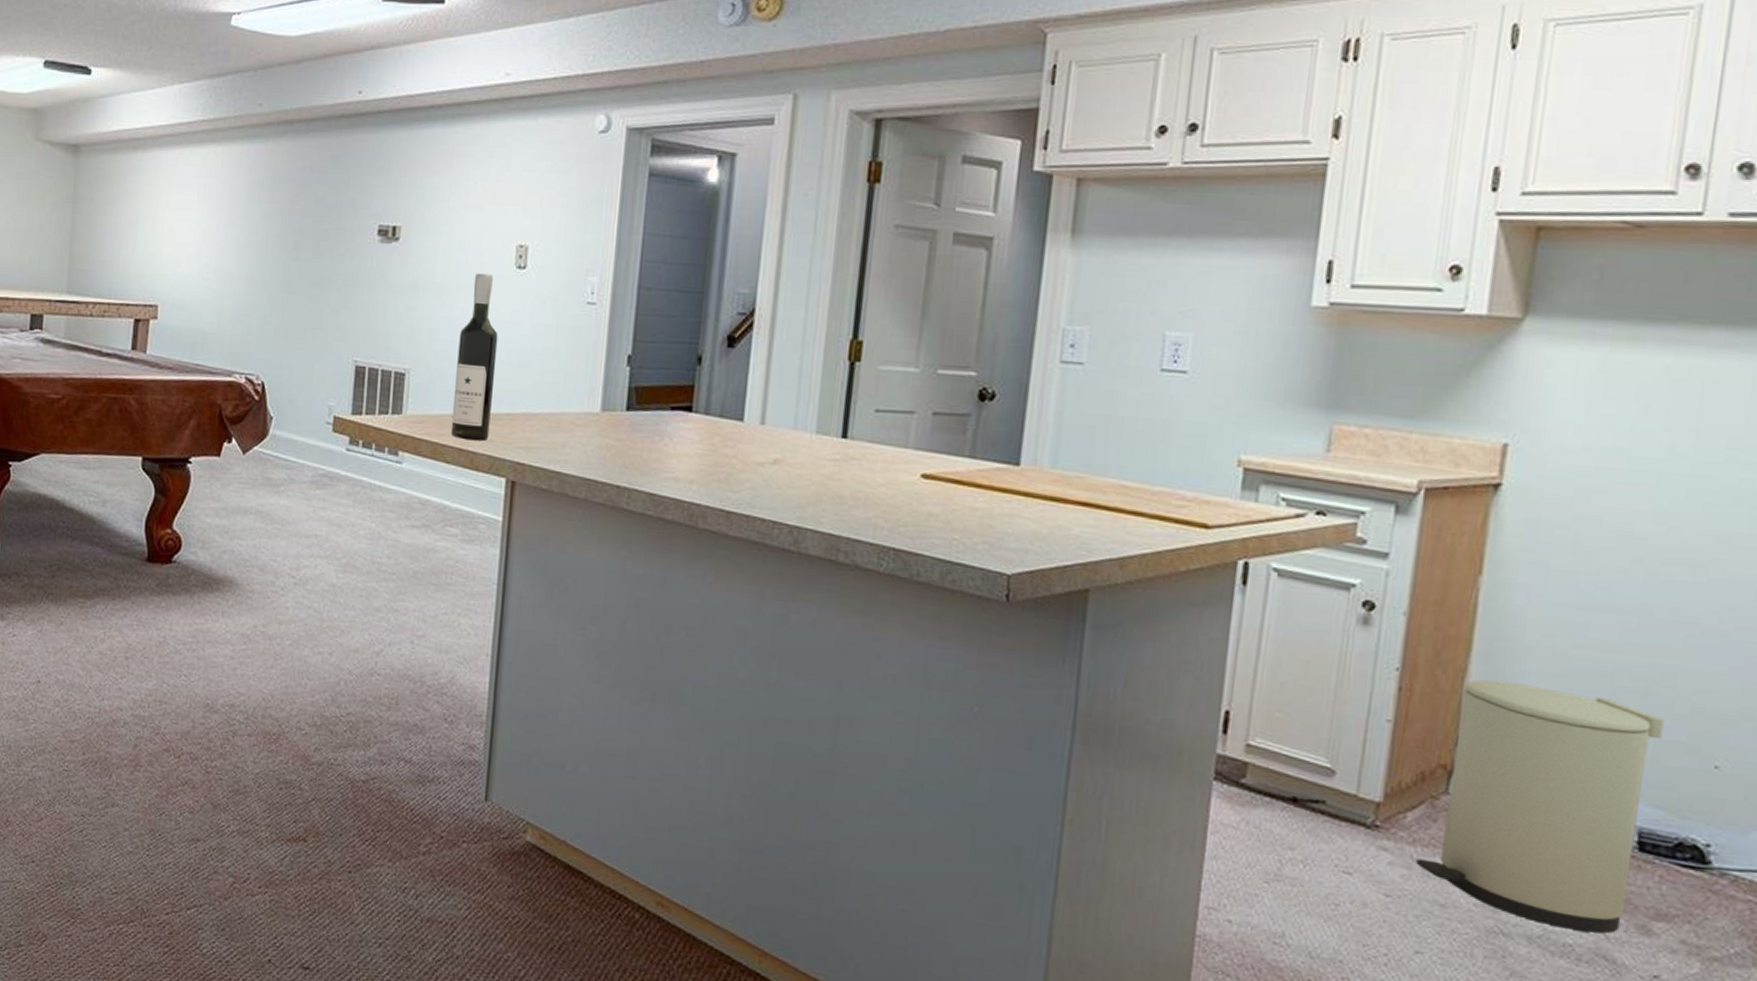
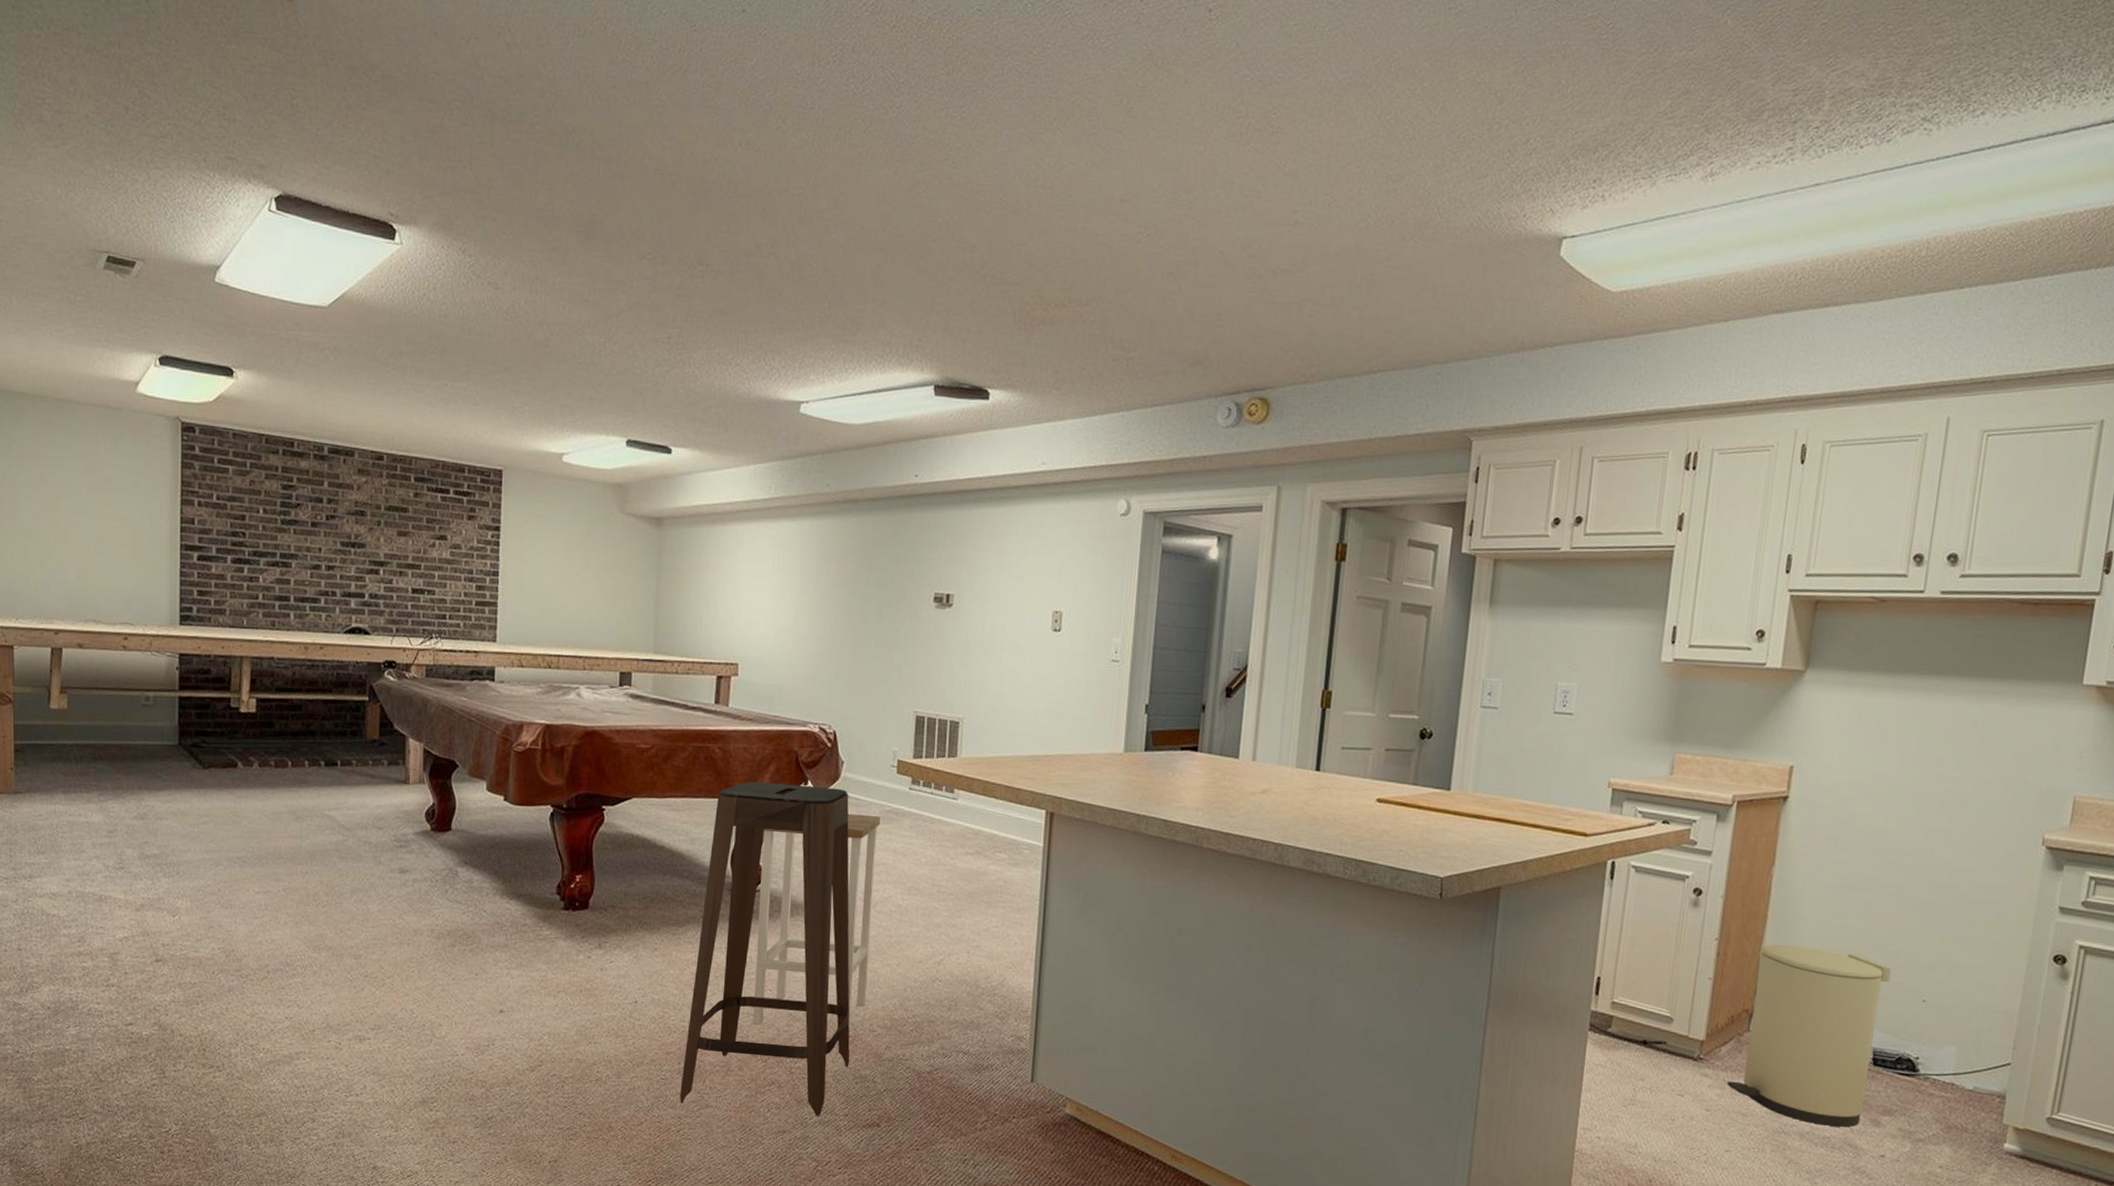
bar stool: none [83,438,278,825] -> present [680,782,850,1117]
bar stool: none [165,476,313,718] -> present [753,813,880,1025]
bottle: present [450,273,498,441] -> none [998,635,1038,779]

